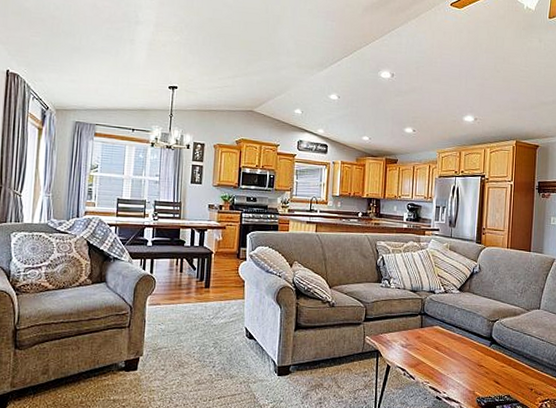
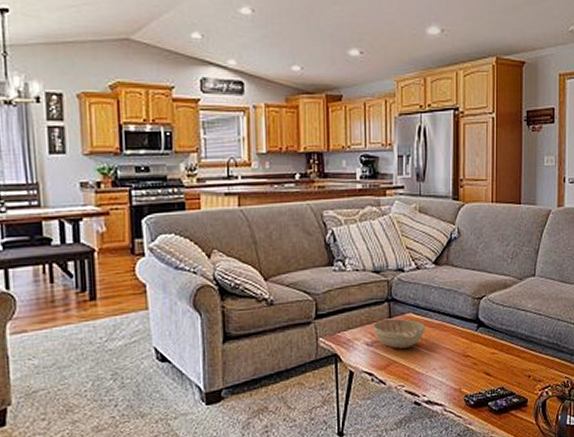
decorative bowl: none [407,328,448,353] -> present [372,317,425,349]

